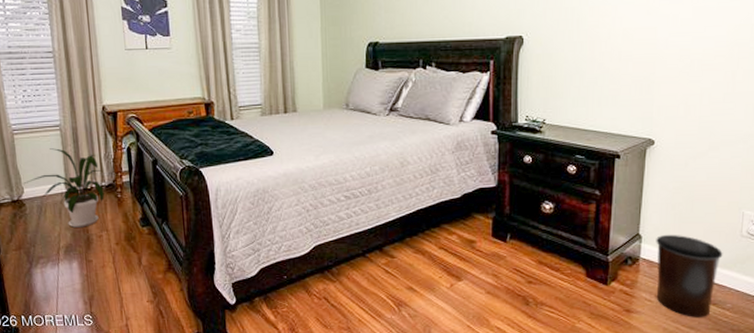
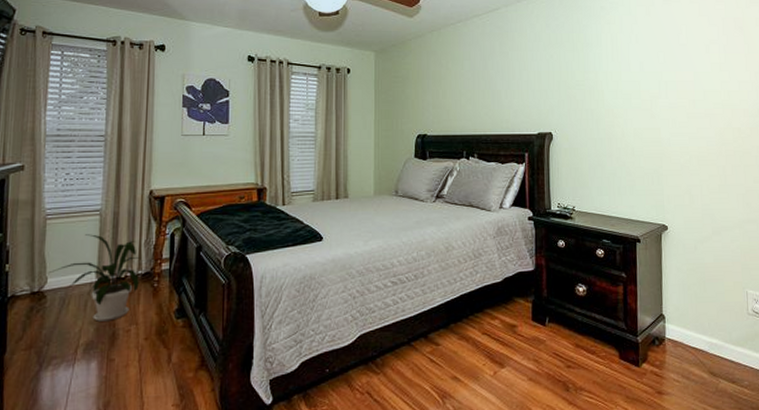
waste bin: present [656,234,723,317] -> none [677,313,735,397]

